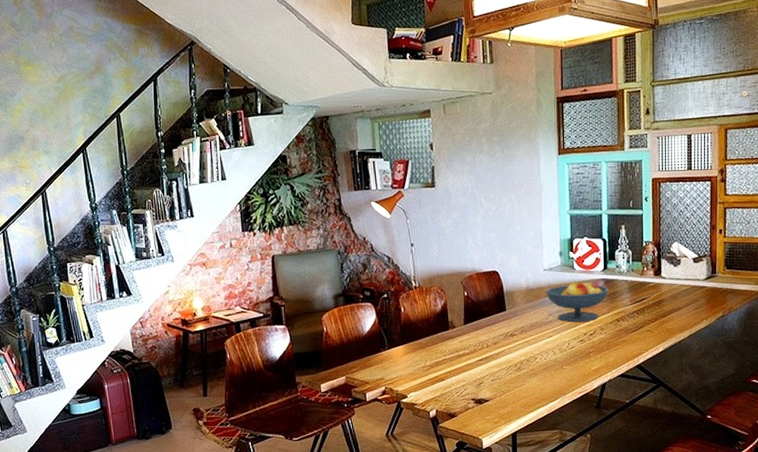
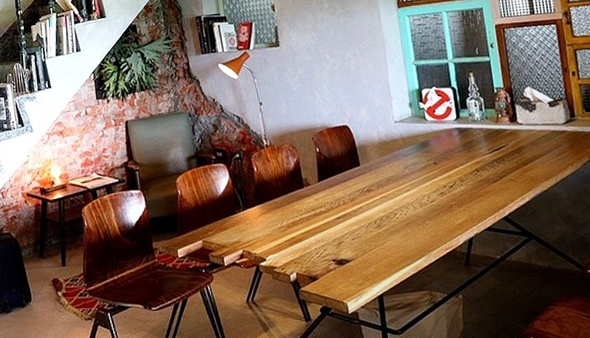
fruit bowl: present [546,280,609,322] -> none [399,130,464,174]

